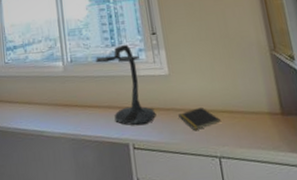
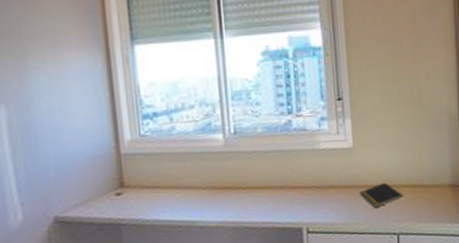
desk lamp: present [95,44,156,126] -> none [266,111,334,207]

